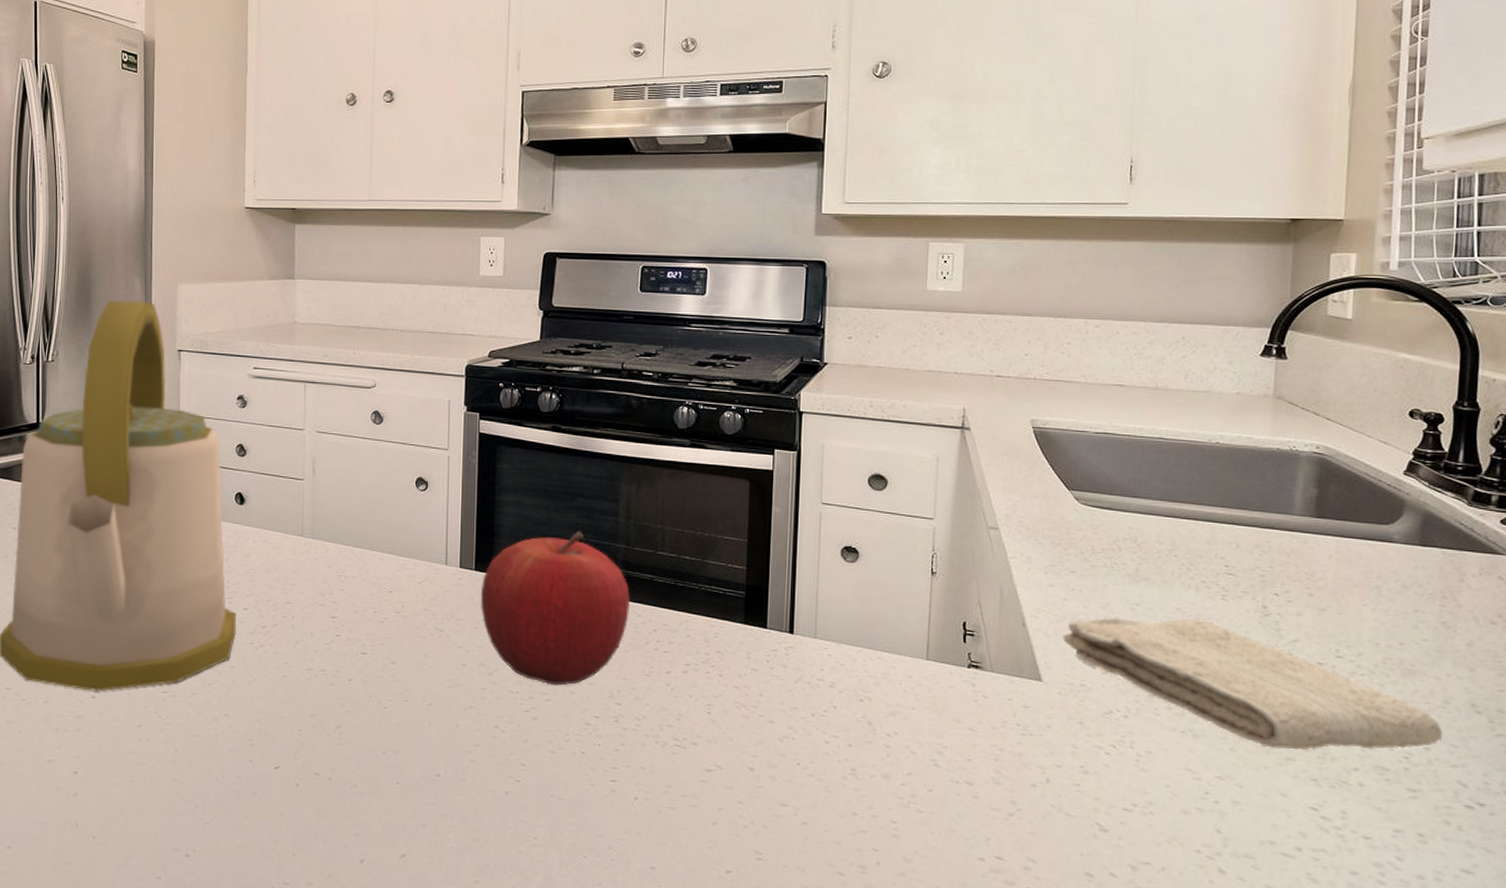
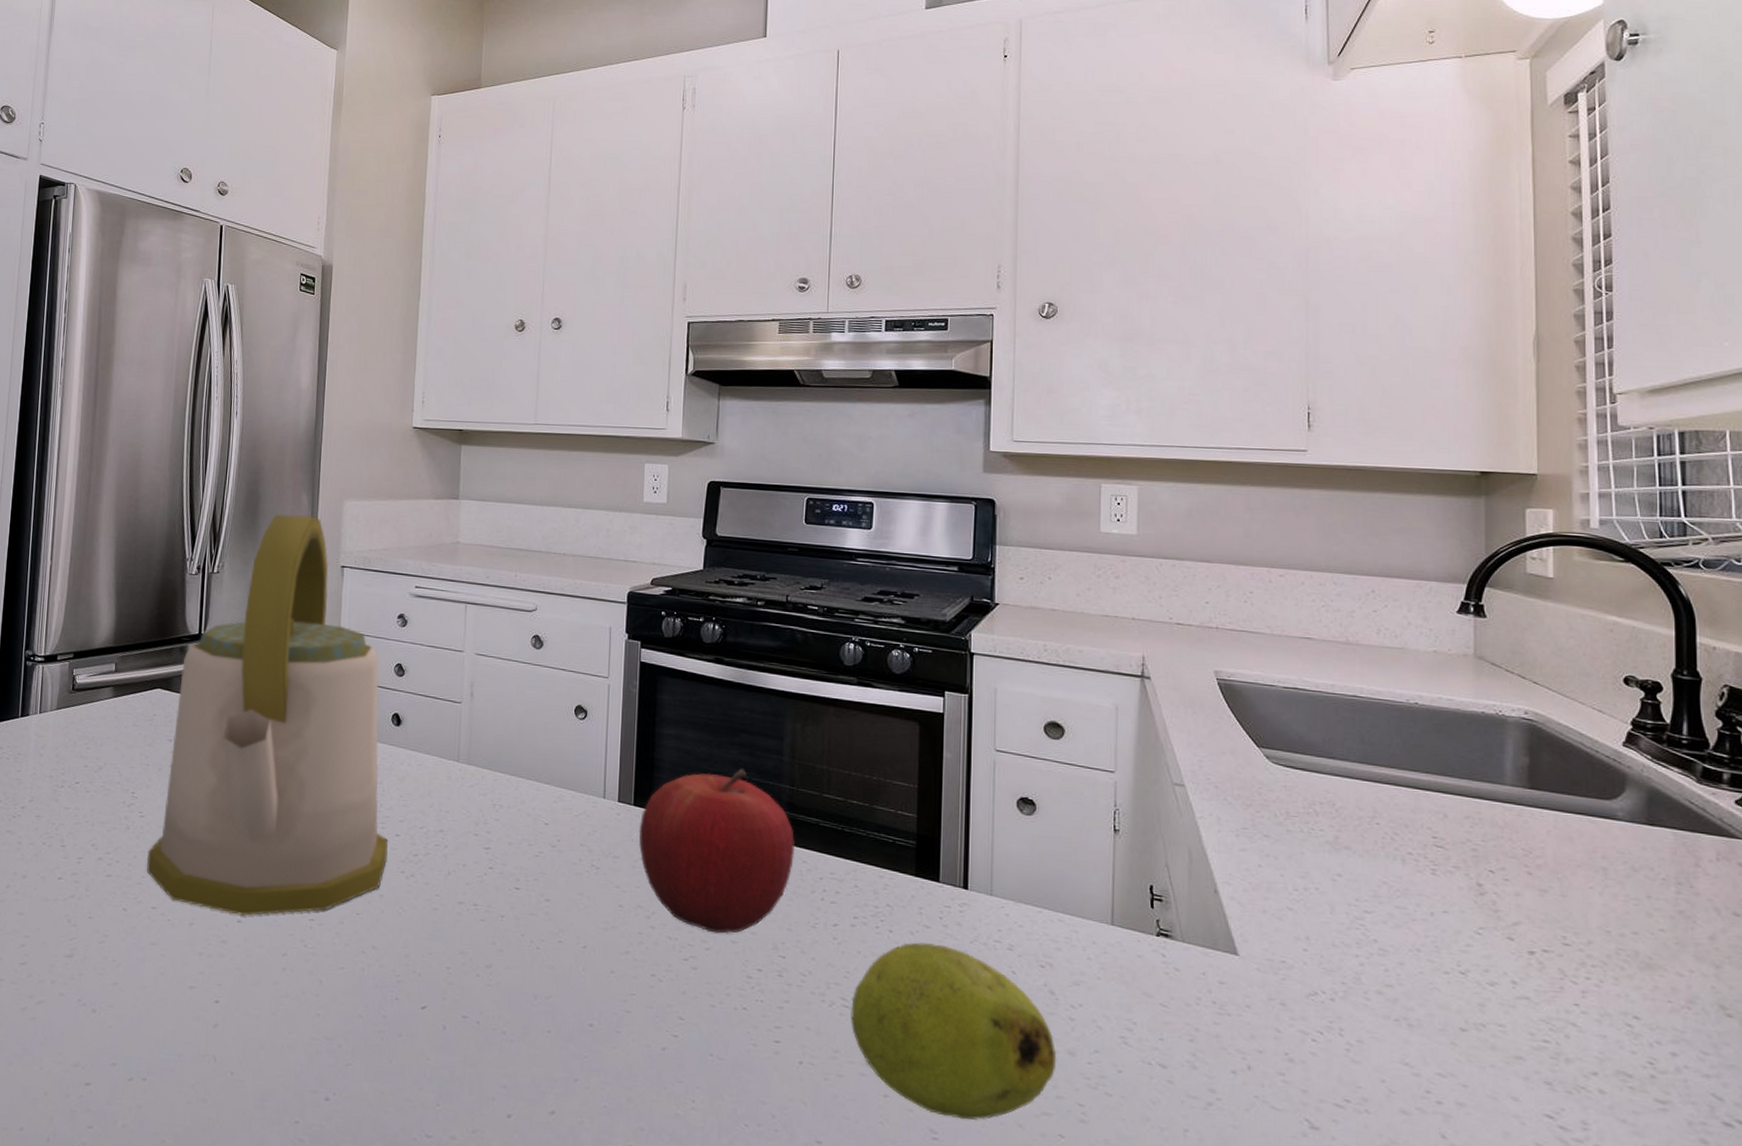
fruit: none [682,683,873,841] -> present [851,942,1057,1121]
washcloth: present [1063,618,1442,750] -> none [1259,888,1690,1052]

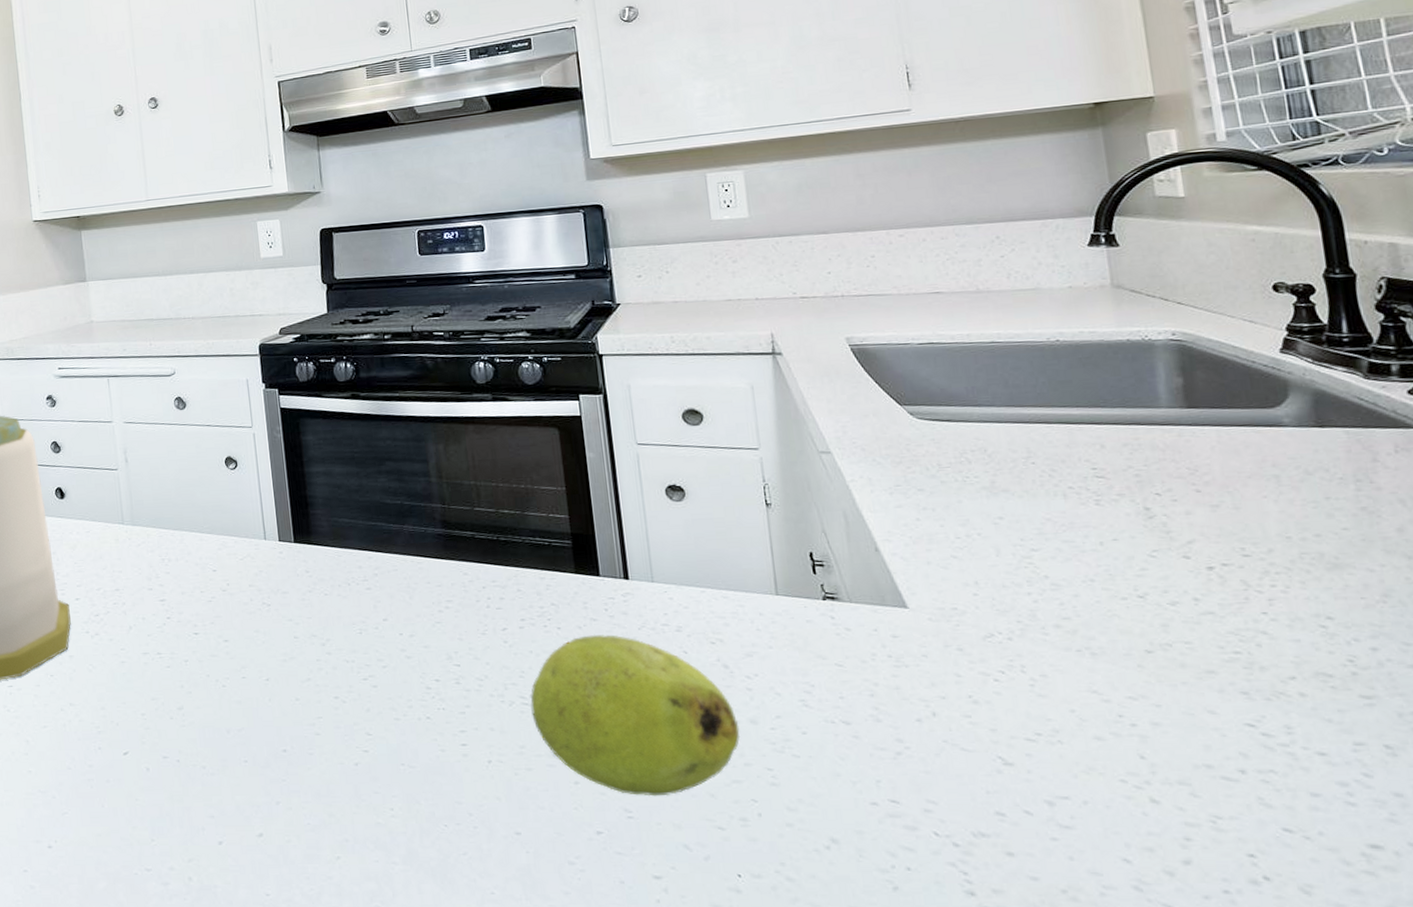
fruit: present [638,769,794,934] -> none [302,495,455,652]

